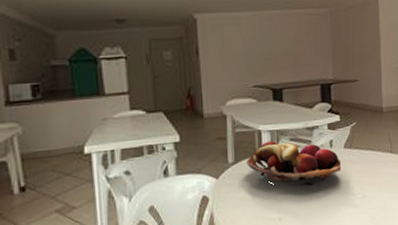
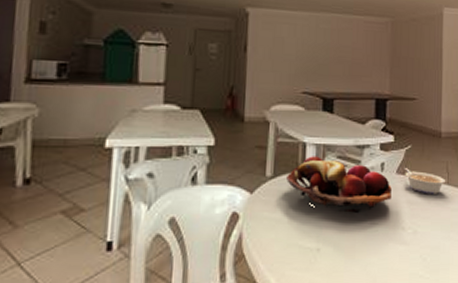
legume: none [350,141,389,163] -> present [404,167,446,194]

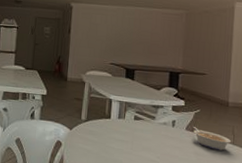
fruit basket: present [287,156,392,213] -> none [96,109,181,155]

